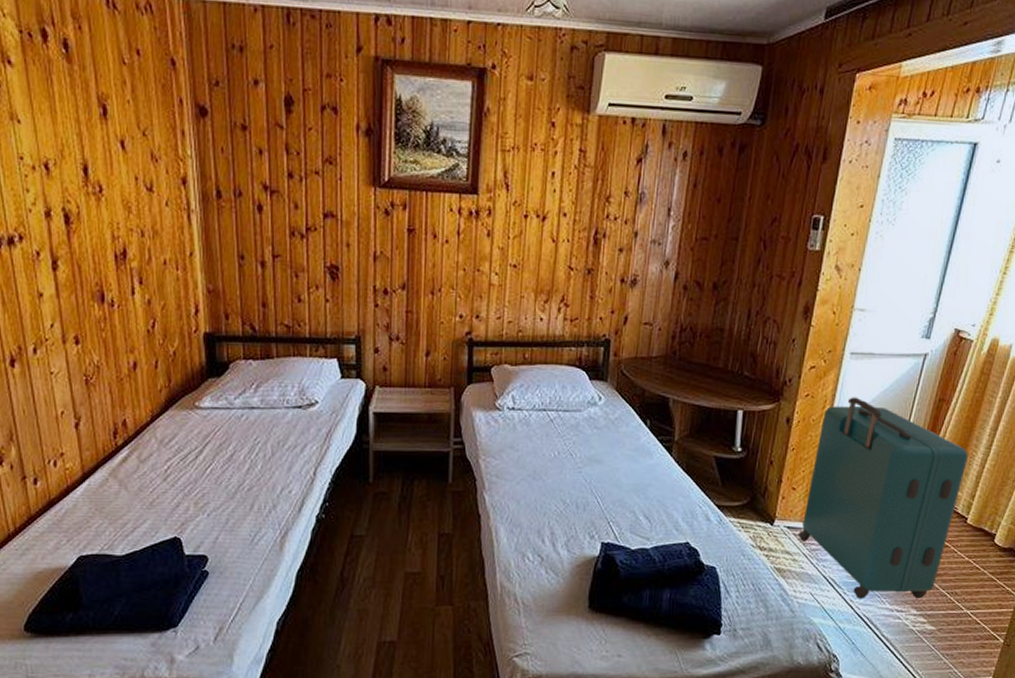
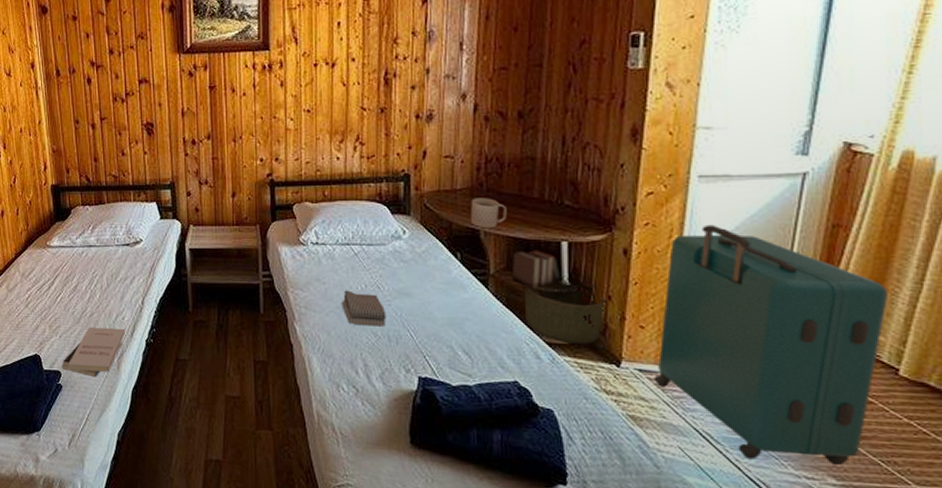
books: none [209,502,291,561] -> present [62,326,125,378]
towel: none [533,457,576,494] -> present [341,290,387,327]
mug: none [661,366,695,397] -> present [469,198,507,229]
books: none [692,418,735,456] -> present [511,250,562,290]
basket: none [701,443,769,506] -> present [525,276,607,345]

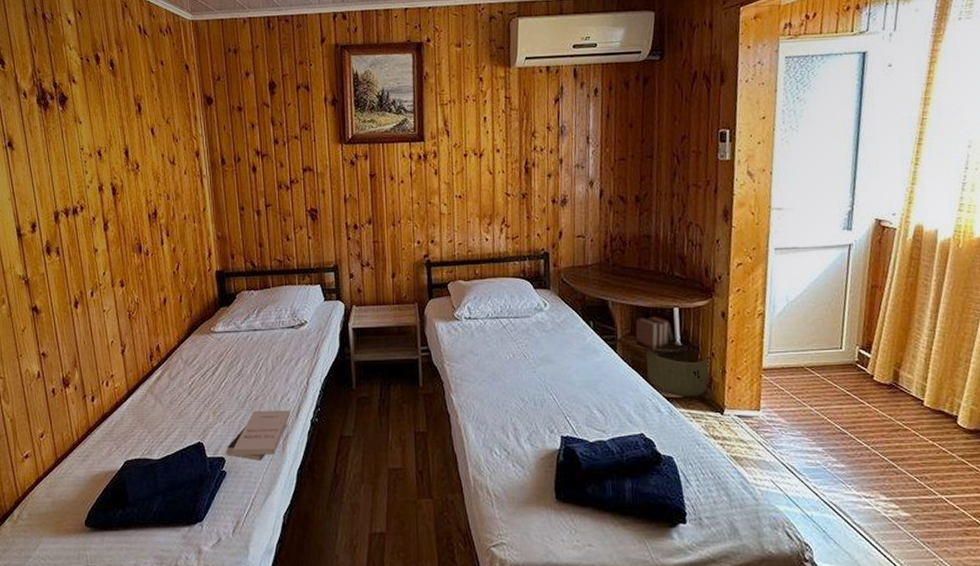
towel: present [341,290,387,327] -> none [493,360,532,392]
mug: present [469,198,507,229] -> none [599,272,630,299]
suitcase: present [653,224,888,466] -> none [749,289,913,485]

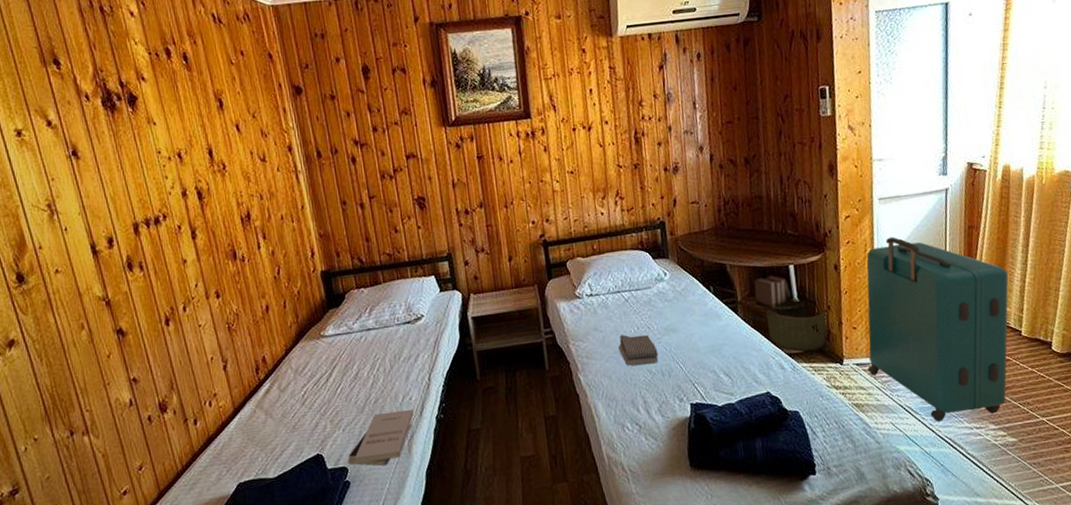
towel: none [493,360,532,392] -> present [618,334,659,366]
suitcase: none [749,289,913,485] -> present [866,237,1009,422]

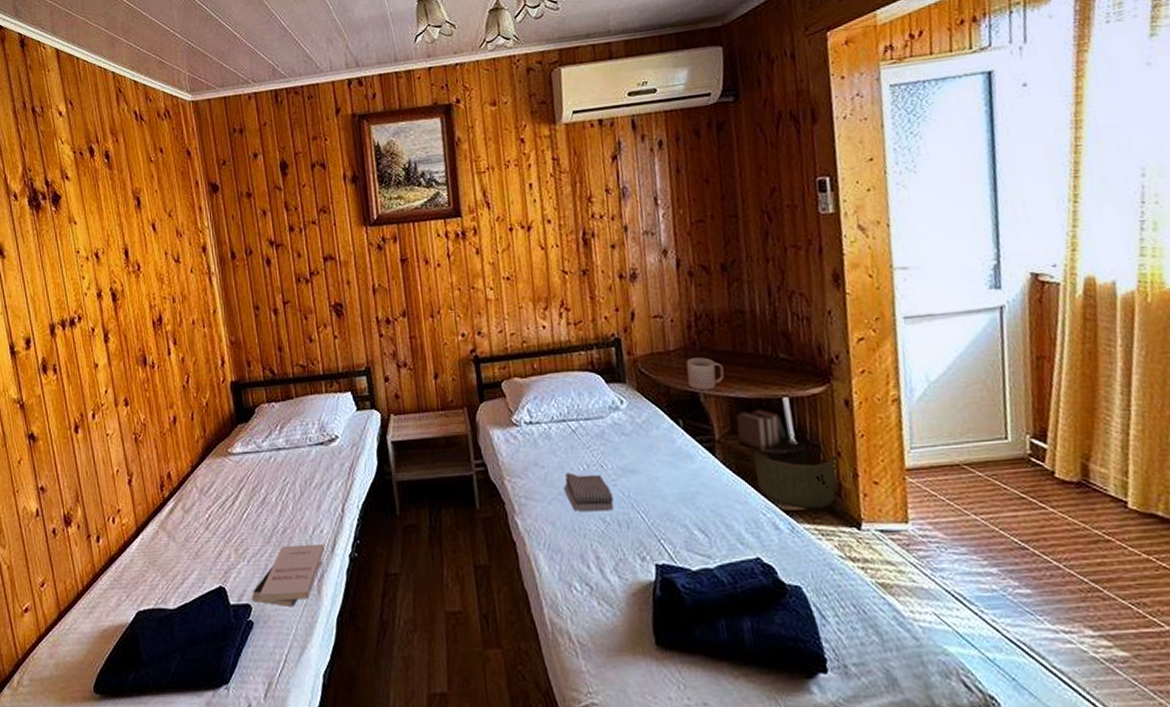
mug: none [716,235,746,262] -> present [686,357,724,391]
suitcase: present [866,237,1009,422] -> none [889,366,1109,618]

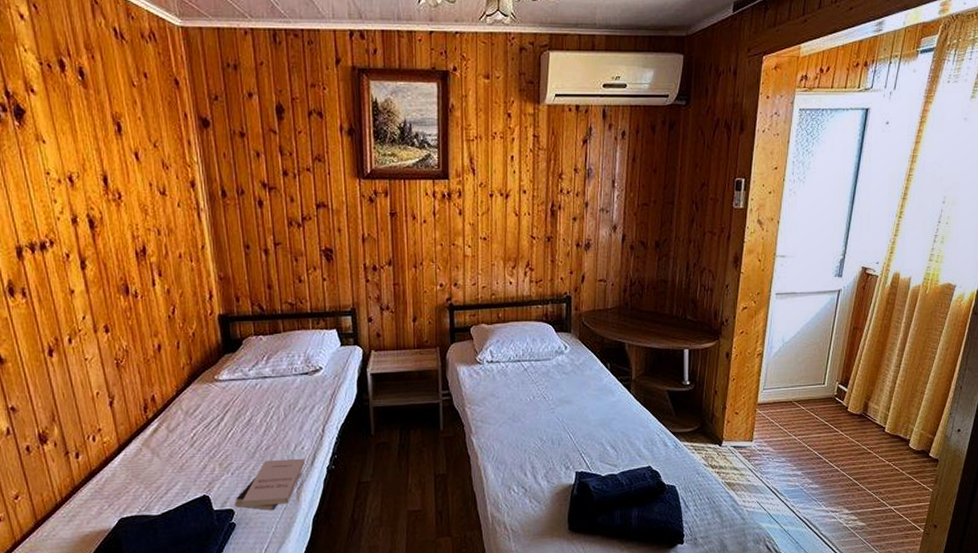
towel: present [564,473,614,512] -> none [513,402,551,433]
mug: present [686,357,724,391] -> none [617,315,645,342]
books: present [735,409,788,454] -> none [648,357,684,391]
basket: present [753,435,837,509] -> none [657,377,714,432]

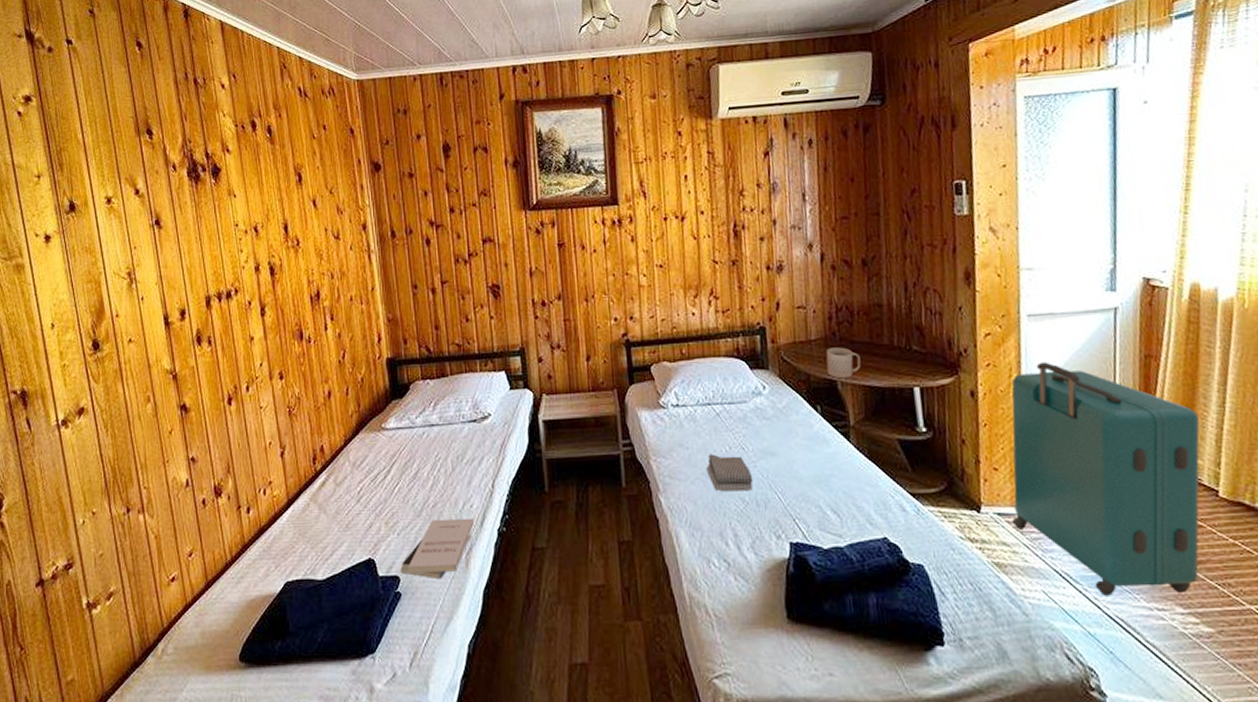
towel: none [513,402,551,433] -> present [706,454,753,492]
mug: none [617,315,645,342] -> present [826,347,861,379]
suitcase: none [743,331,881,504] -> present [1011,362,1200,596]

